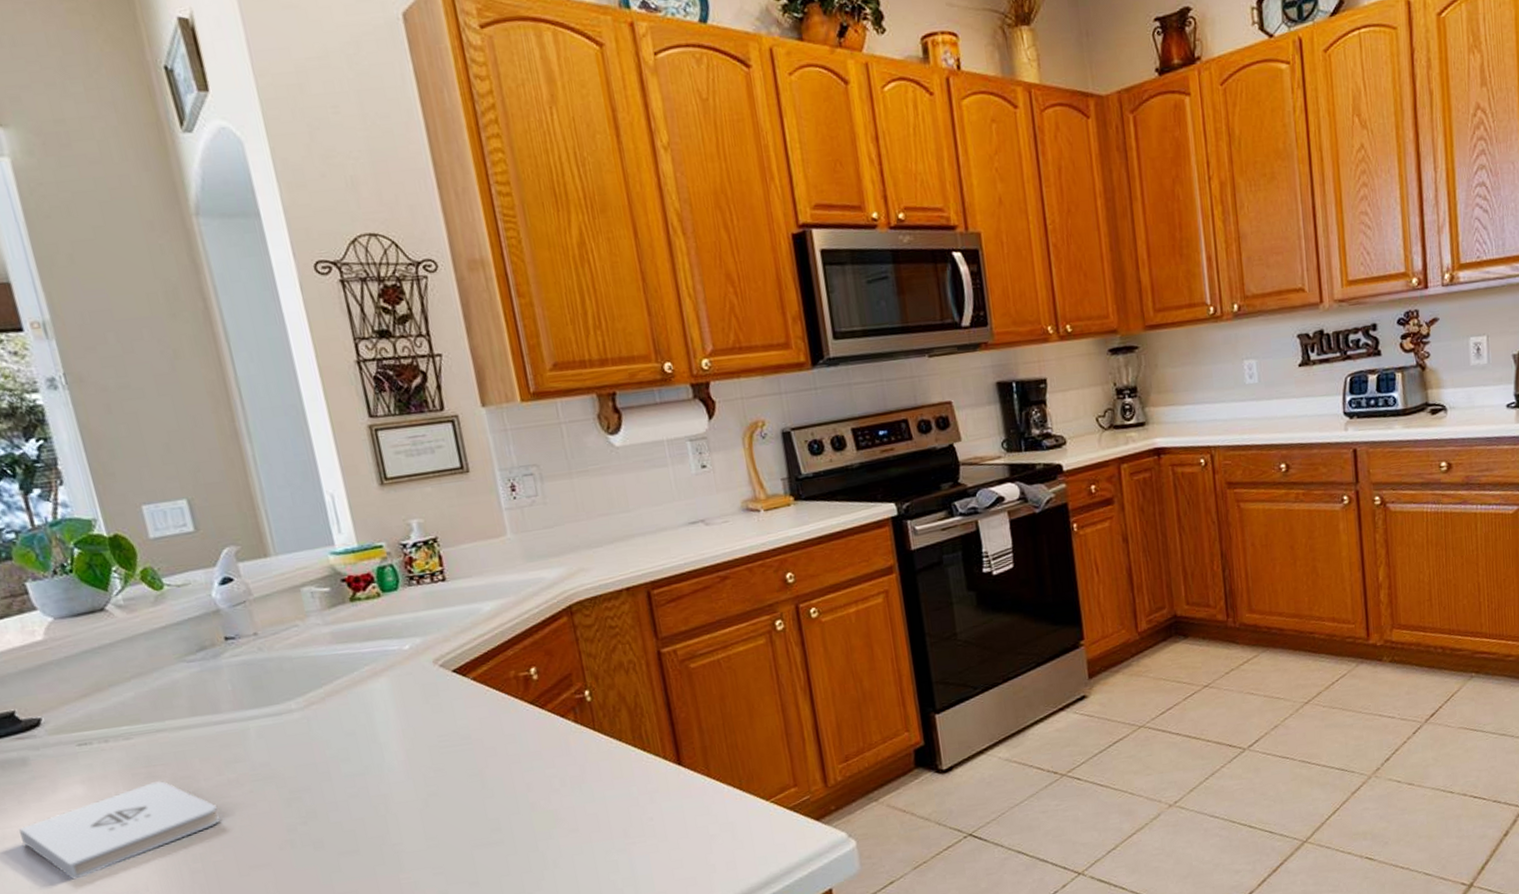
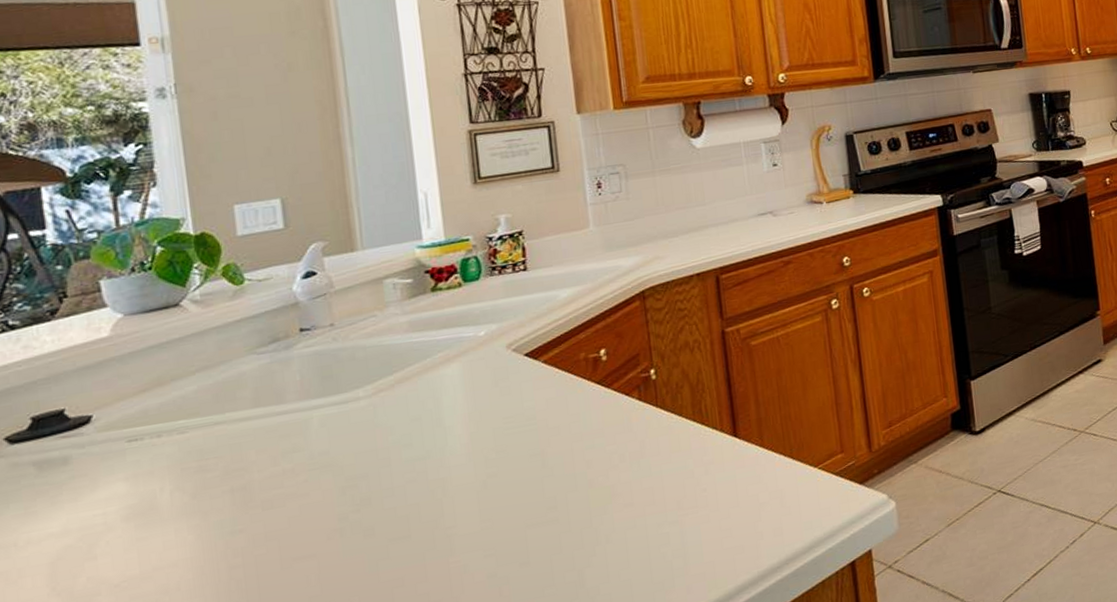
notepad: present [19,781,221,880] -> none [47,474,270,583]

